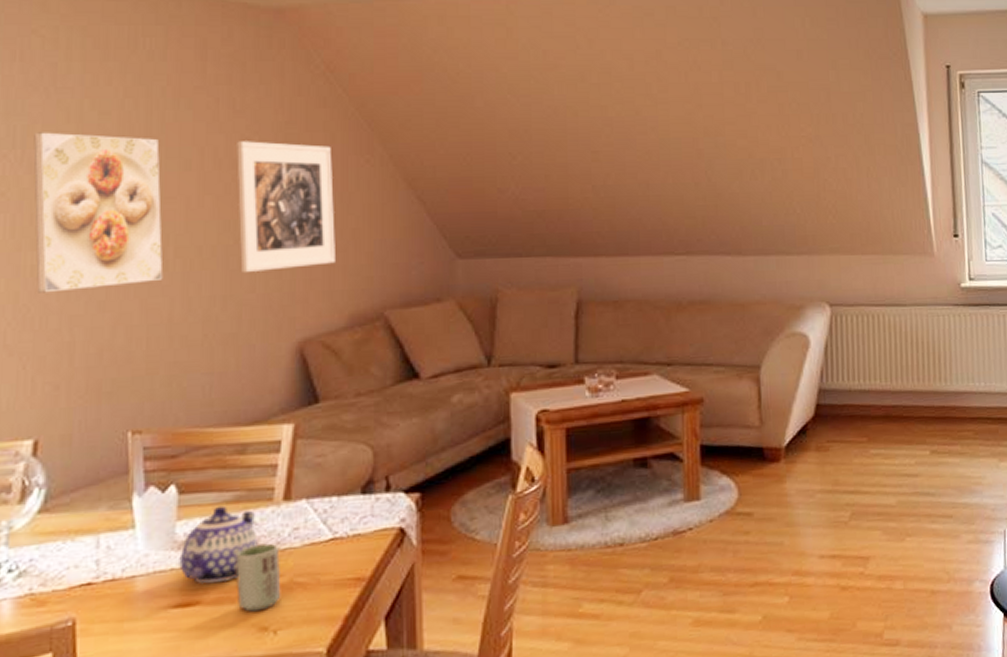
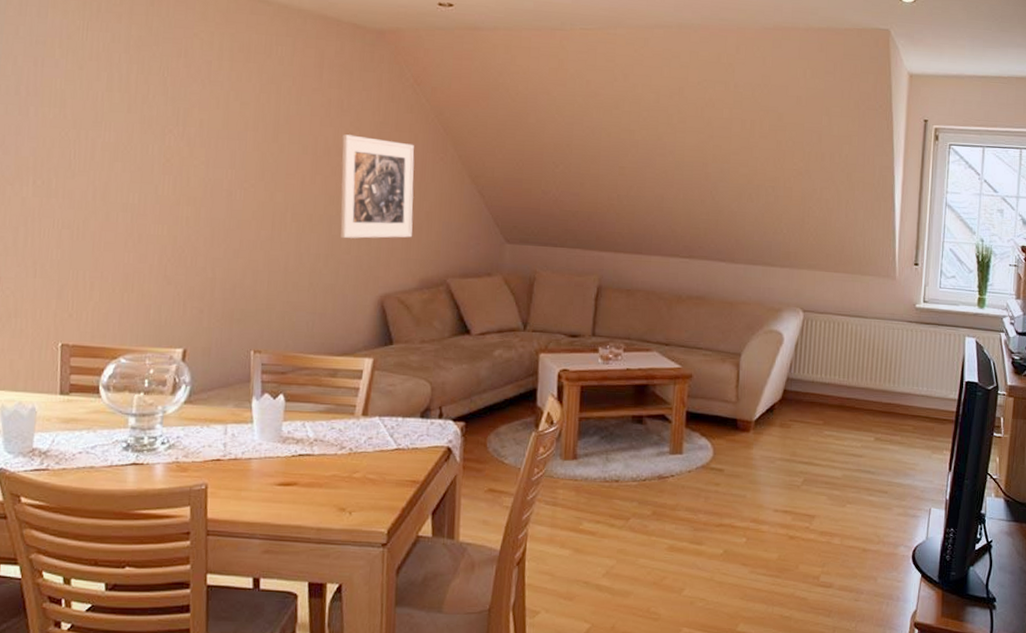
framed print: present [33,132,163,293] -> none [190,114,285,239]
teapot: present [179,505,258,583] -> none [283,414,342,470]
cup: present [235,543,281,612] -> none [324,446,357,496]

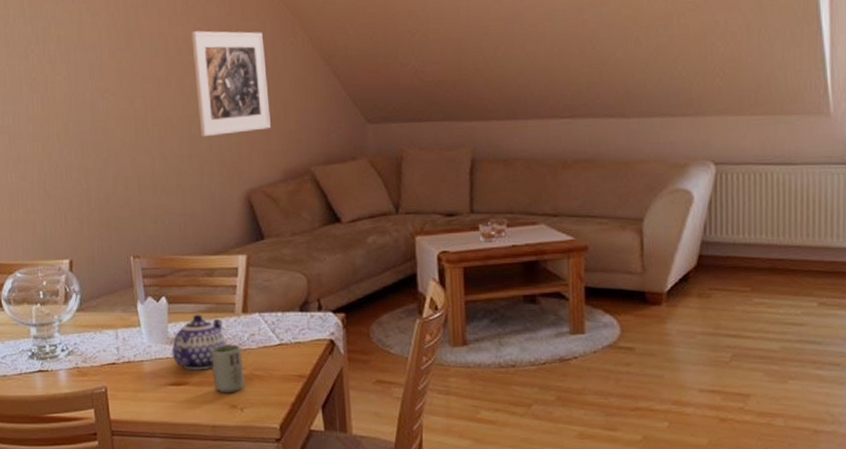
teapot: none [283,414,342,470] -> present [172,314,226,369]
cup: none [324,446,357,496] -> present [210,344,245,393]

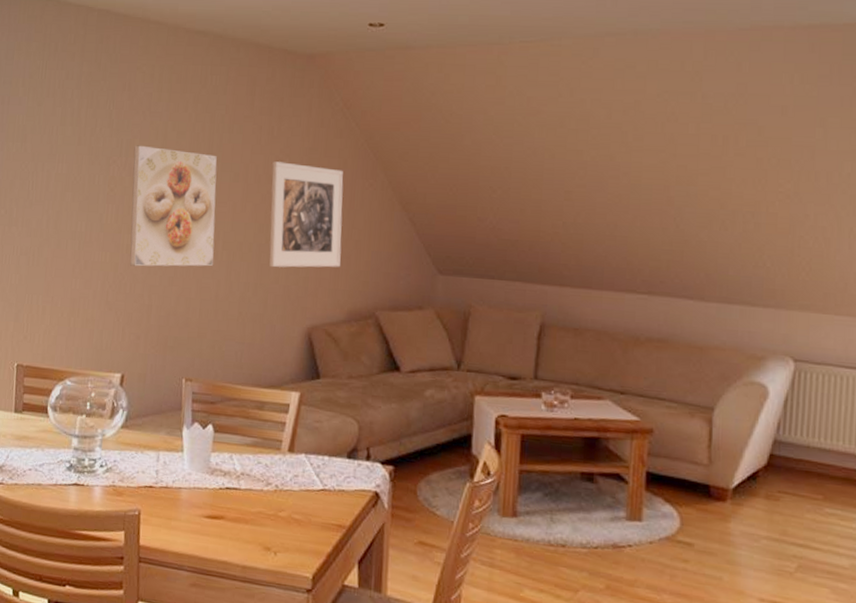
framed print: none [50,31,146,153] -> present [130,145,217,267]
teapot: present [172,314,226,369] -> none [211,446,268,506]
cup: present [210,344,245,393] -> none [250,482,283,534]

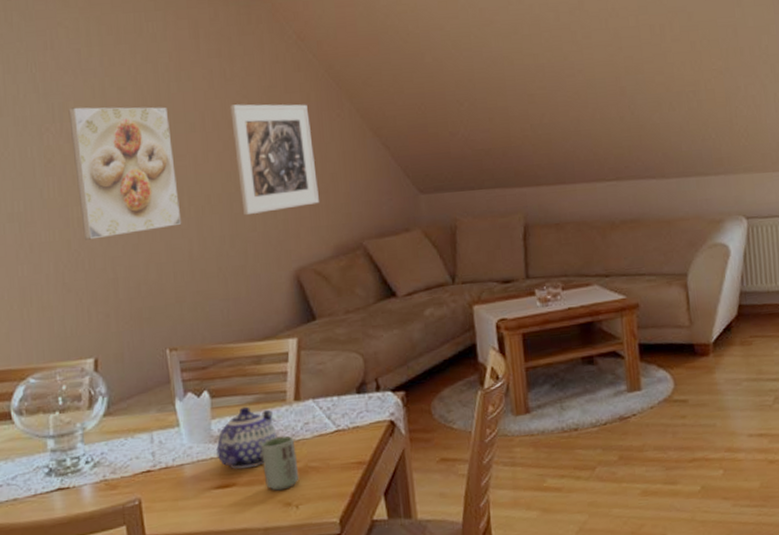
teapot: none [211,446,268,506] -> present [216,406,277,469]
cup: none [250,482,283,534] -> present [260,435,300,491]

